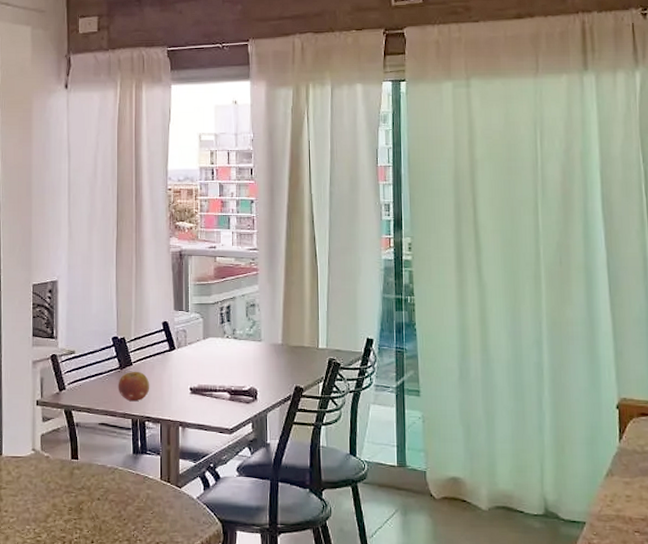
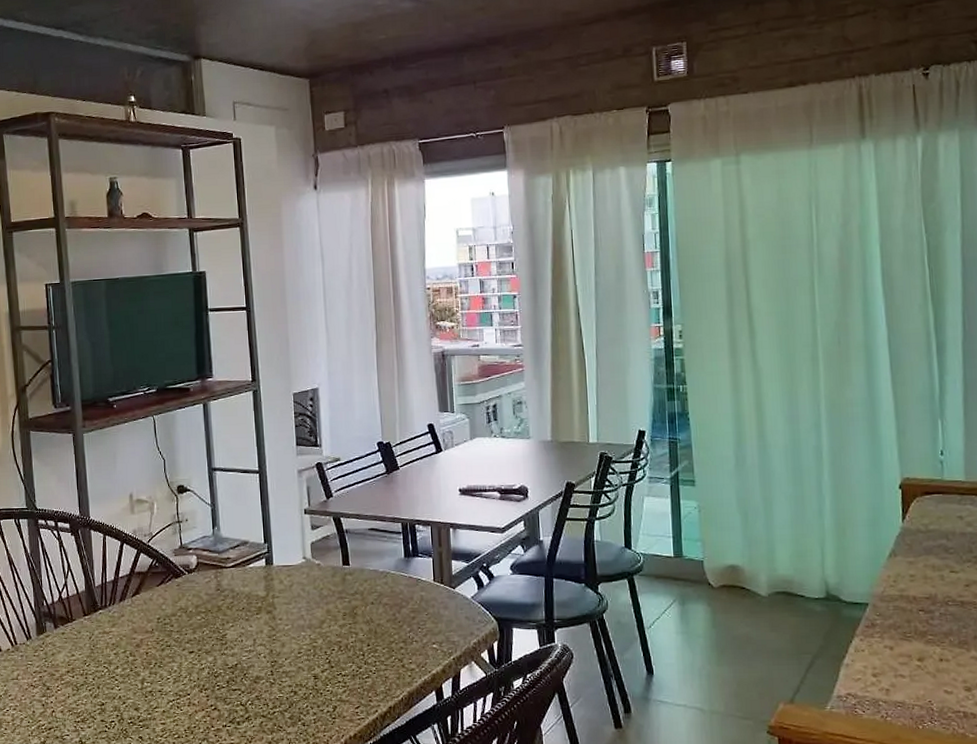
fruit: present [118,371,150,401] -> none [385,475,419,505]

